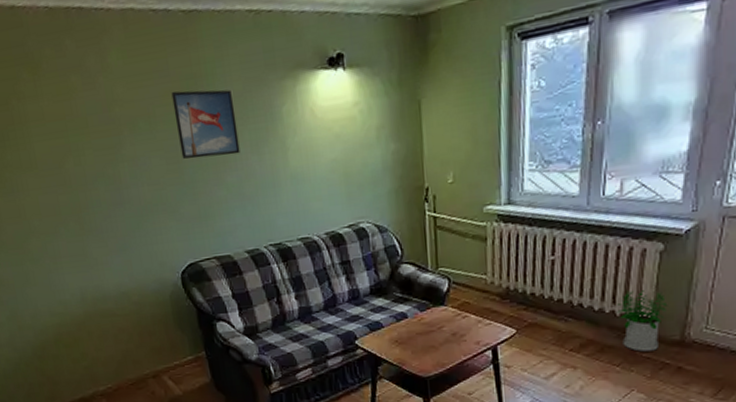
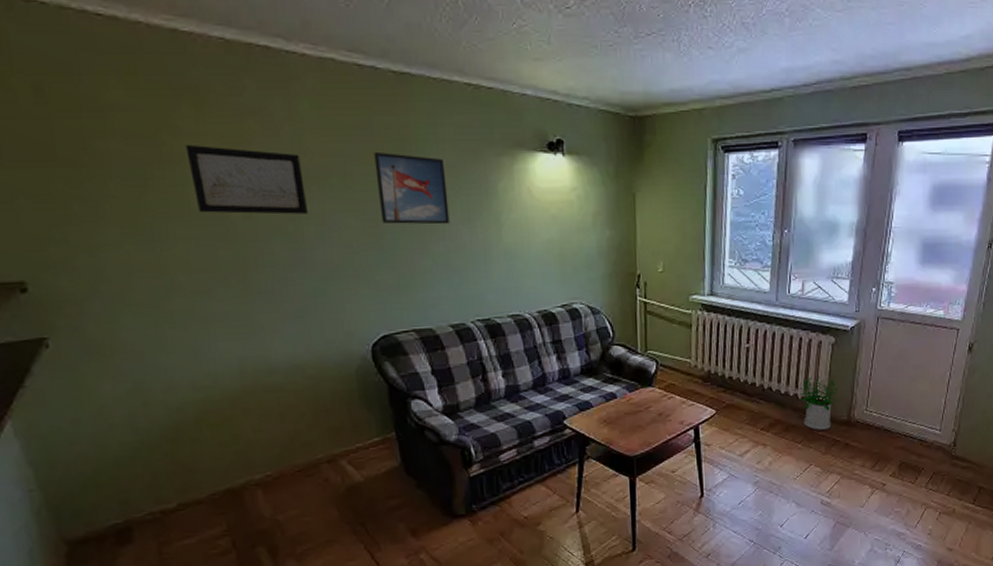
wall art: none [28,103,123,165] -> present [185,144,309,215]

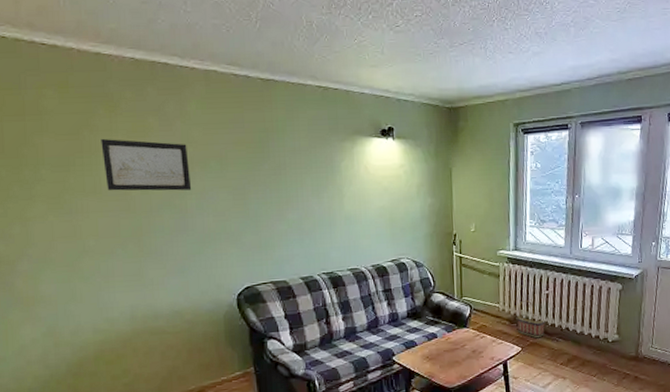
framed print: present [374,151,450,225] -> none [244,140,302,197]
basket: none [711,354,745,400] -> present [517,299,545,338]
potted plant: present [798,376,838,430] -> none [592,318,626,365]

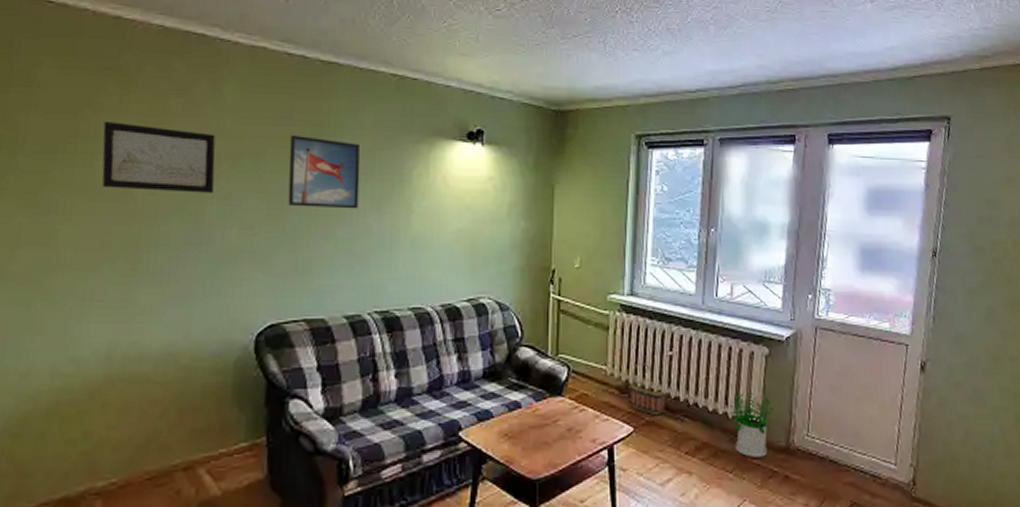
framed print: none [244,140,302,197] -> present [288,134,361,209]
potted plant: none [592,318,626,365] -> present [729,392,774,458]

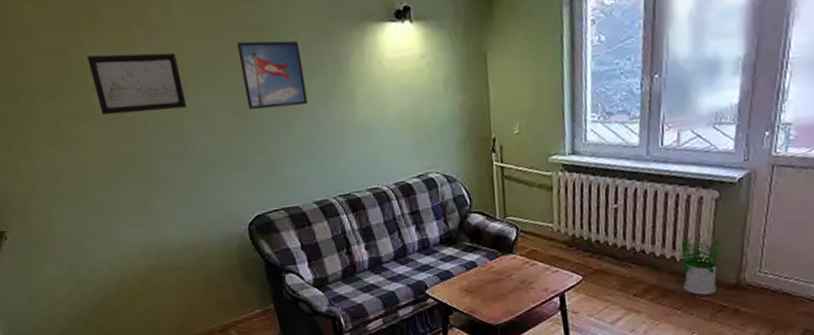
basket: present [630,362,667,416] -> none [576,216,614,264]

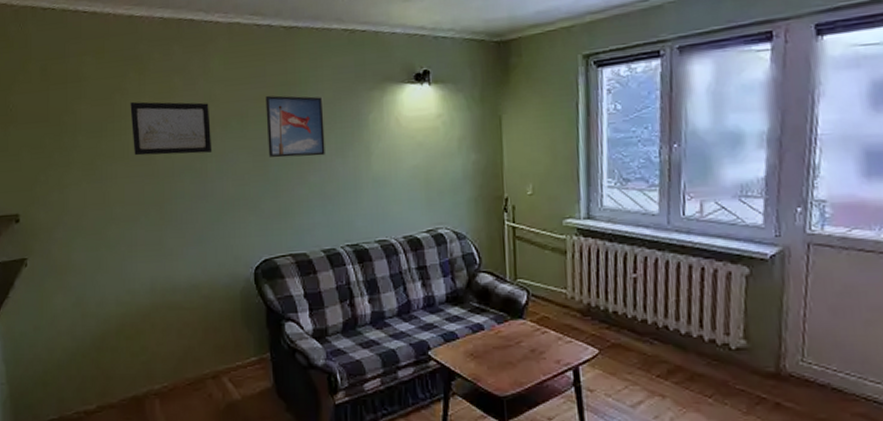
potted plant: present [676,236,724,295] -> none [704,314,759,383]

